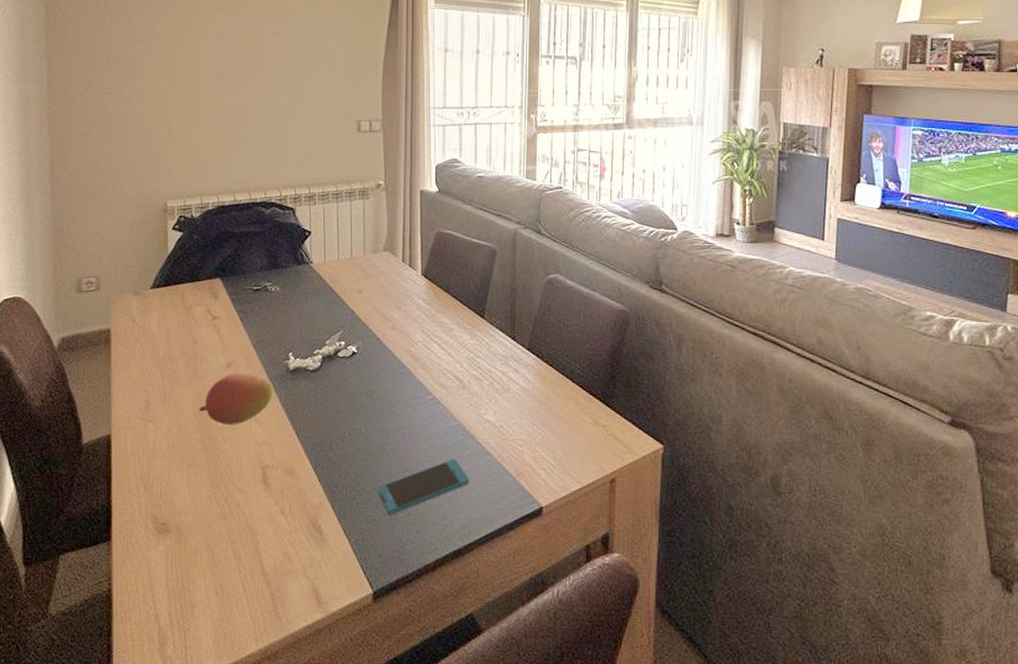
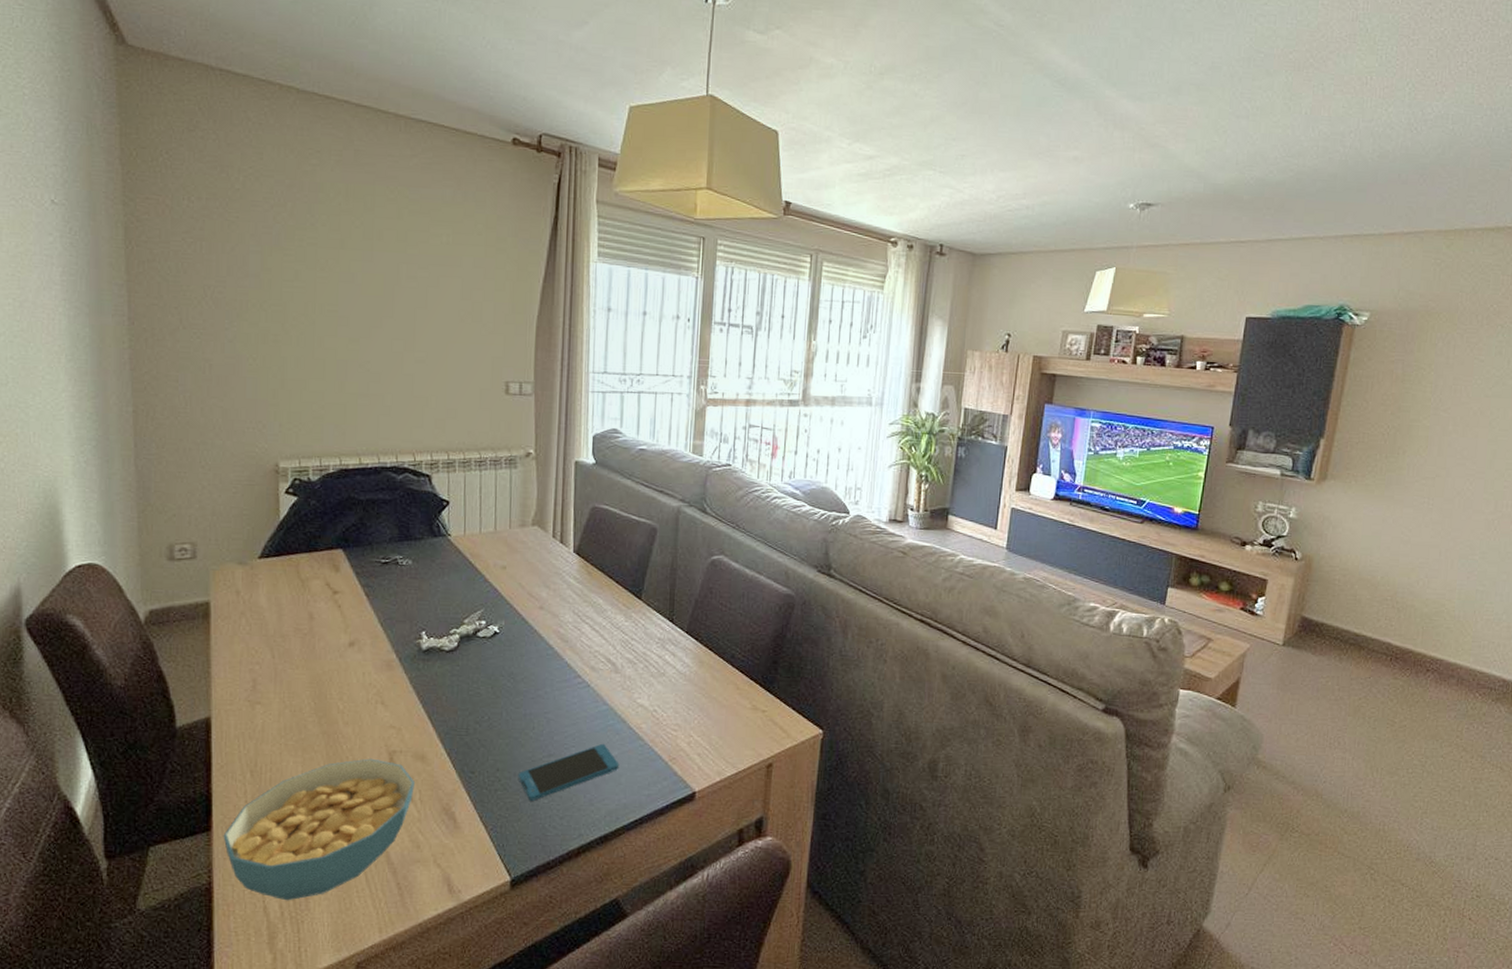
cereal bowl: none [121,473,285,609] -> present [223,758,415,901]
fruit: present [199,373,274,425] -> none [316,652,403,708]

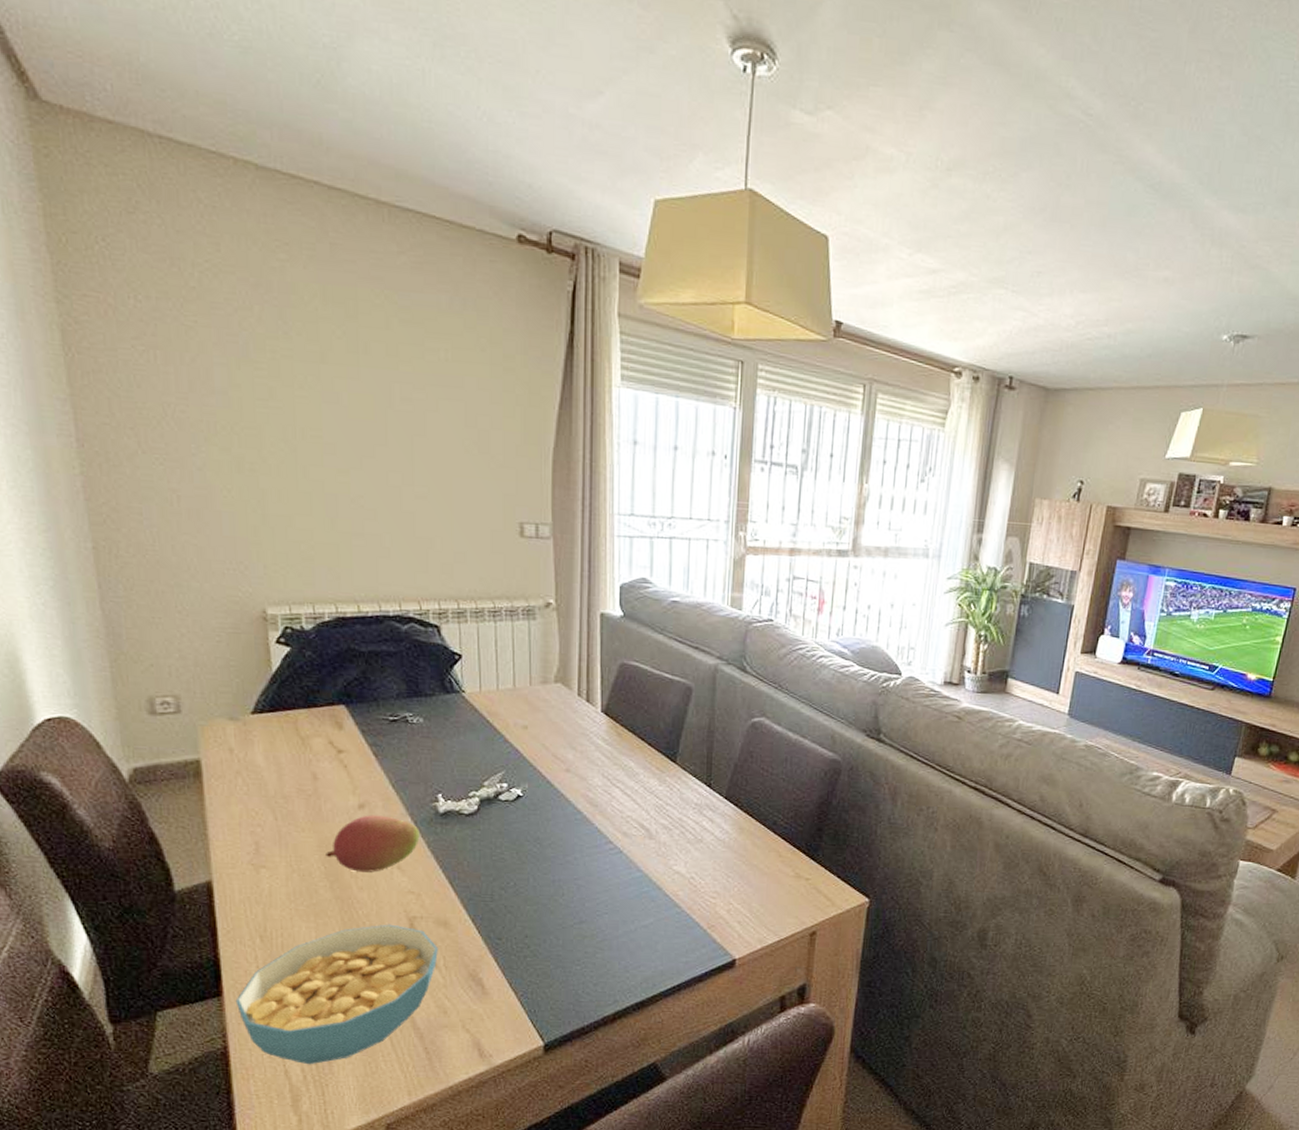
fruit: none [316,652,403,708] -> present [326,815,420,872]
smartphone: present [517,743,620,801] -> none [548,910,656,967]

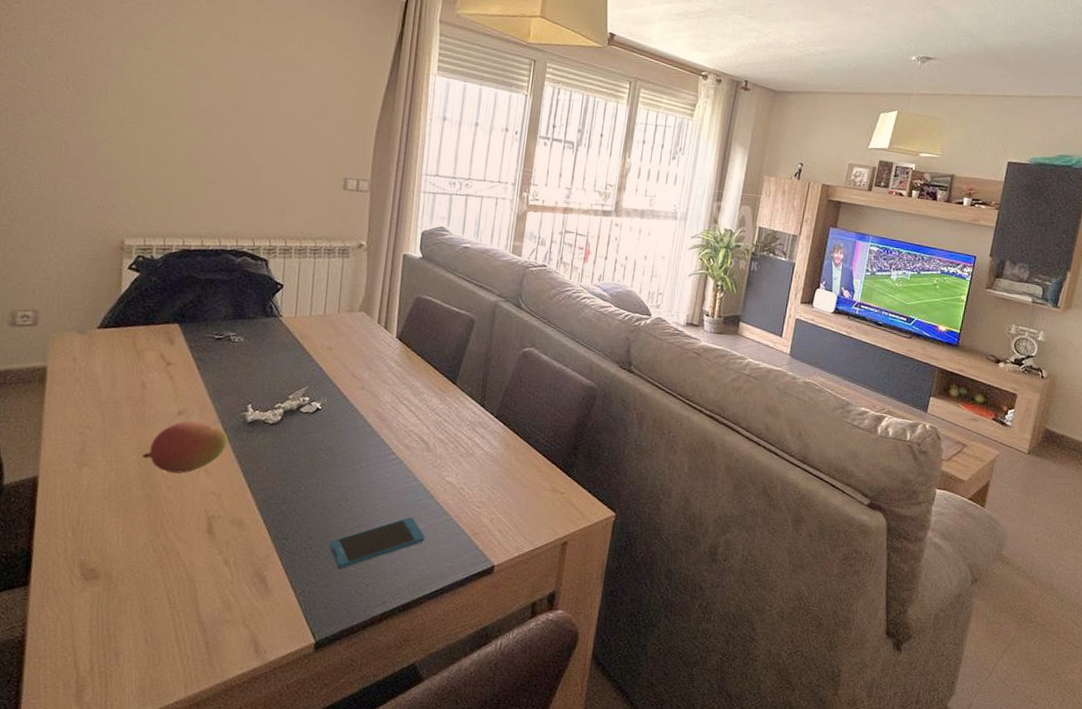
cereal bowl: present [235,924,438,1065] -> none [40,522,230,656]
smartphone: none [548,910,656,967] -> present [328,516,426,568]

